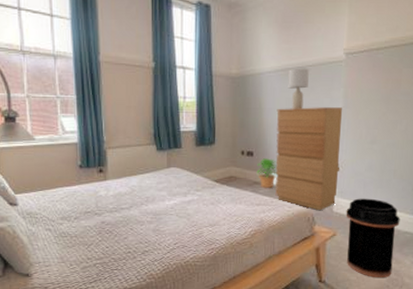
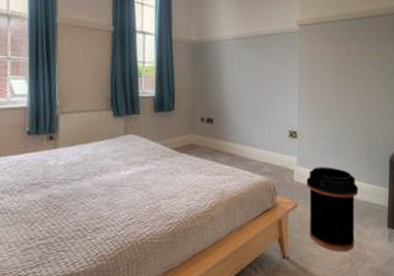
potted plant: present [256,158,277,188] -> none [216,125,238,156]
dresser: present [275,107,343,211] -> none [235,75,299,181]
lamp: present [288,68,309,109] -> none [246,37,266,77]

